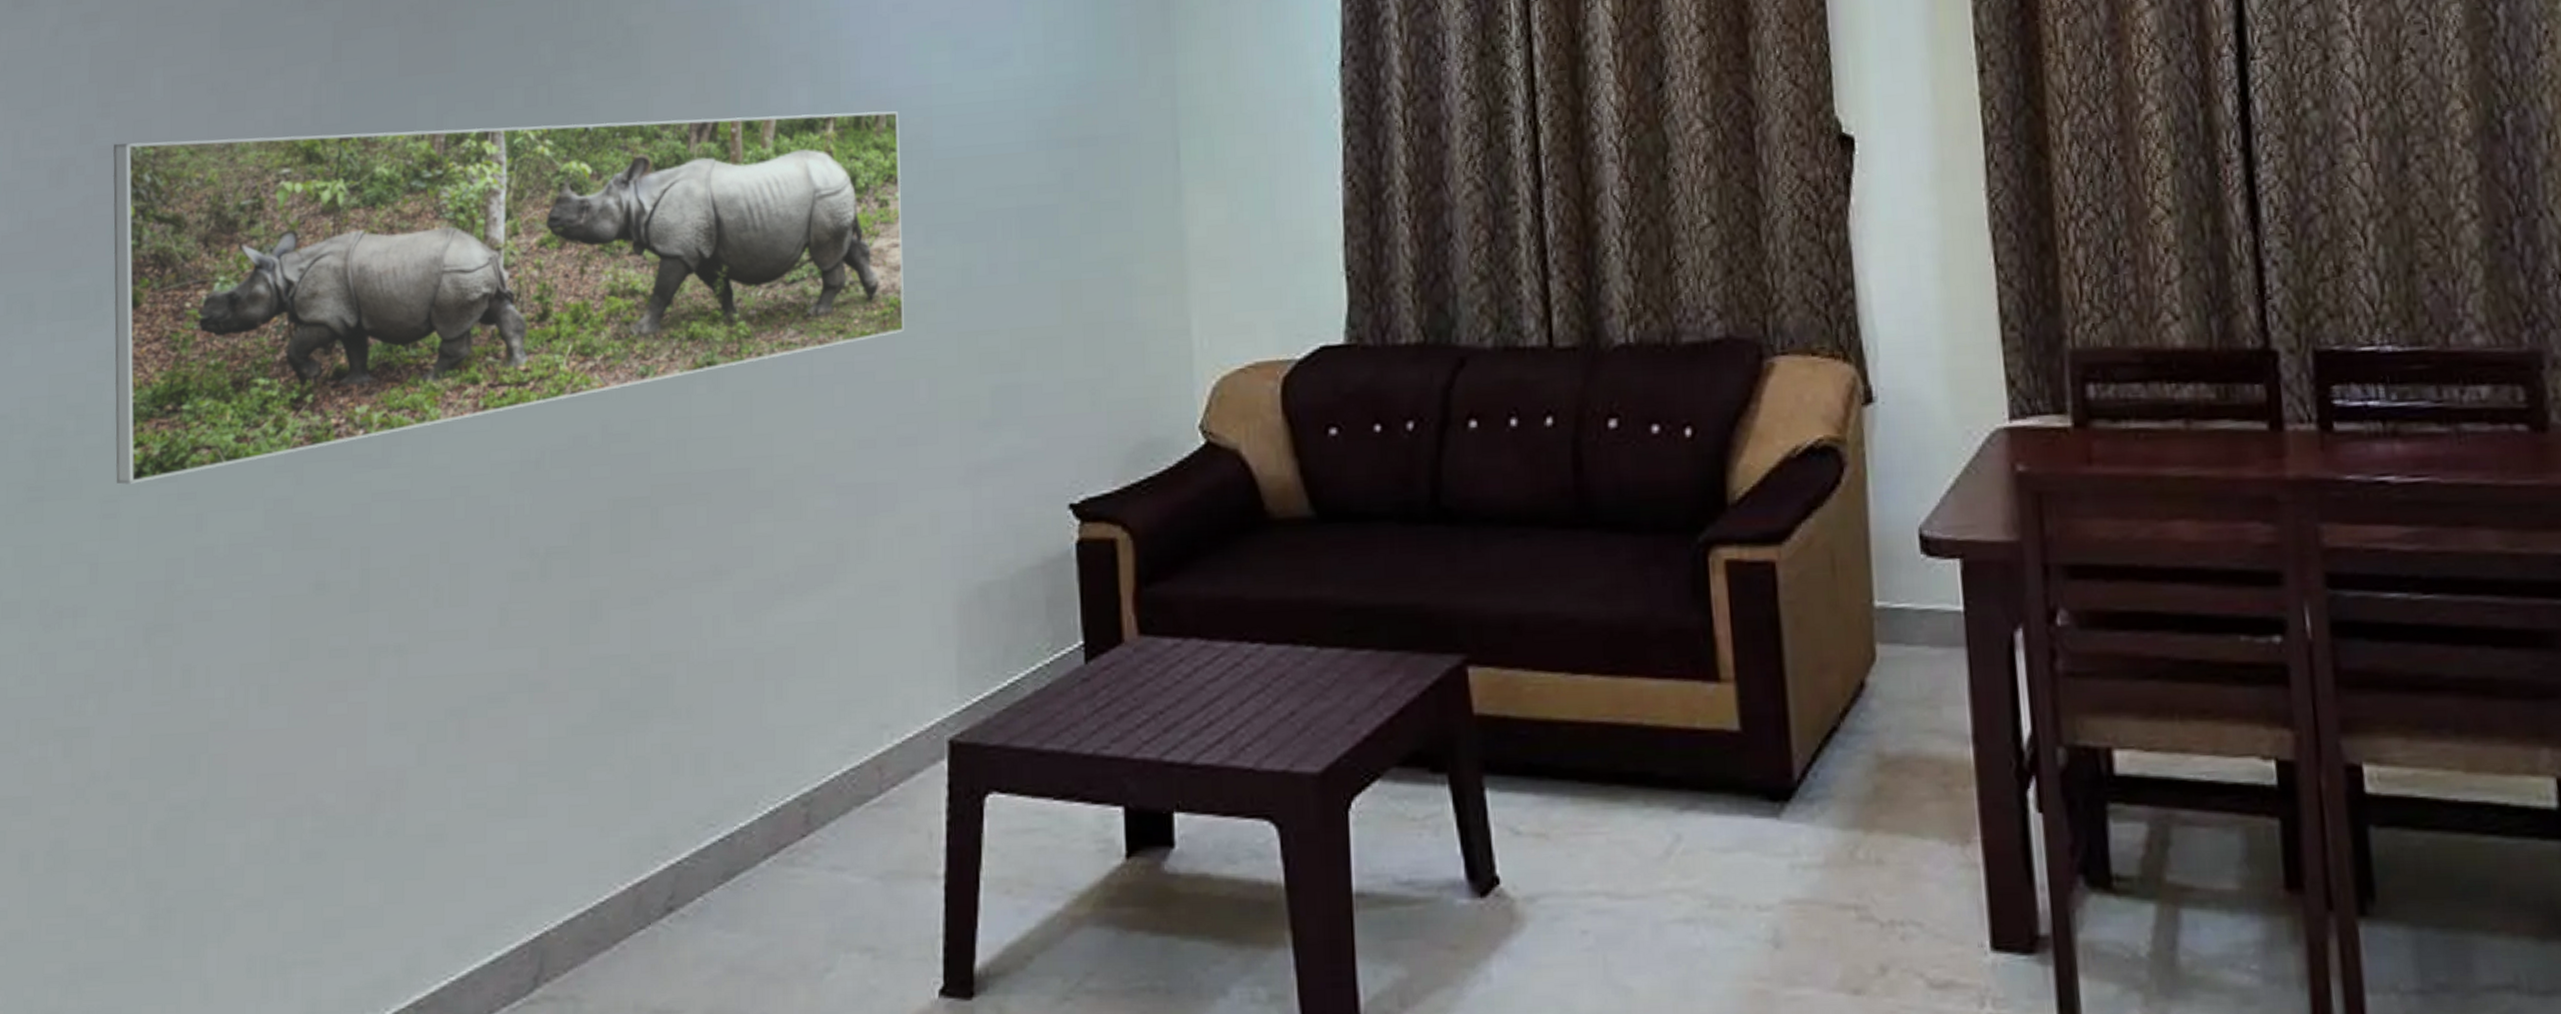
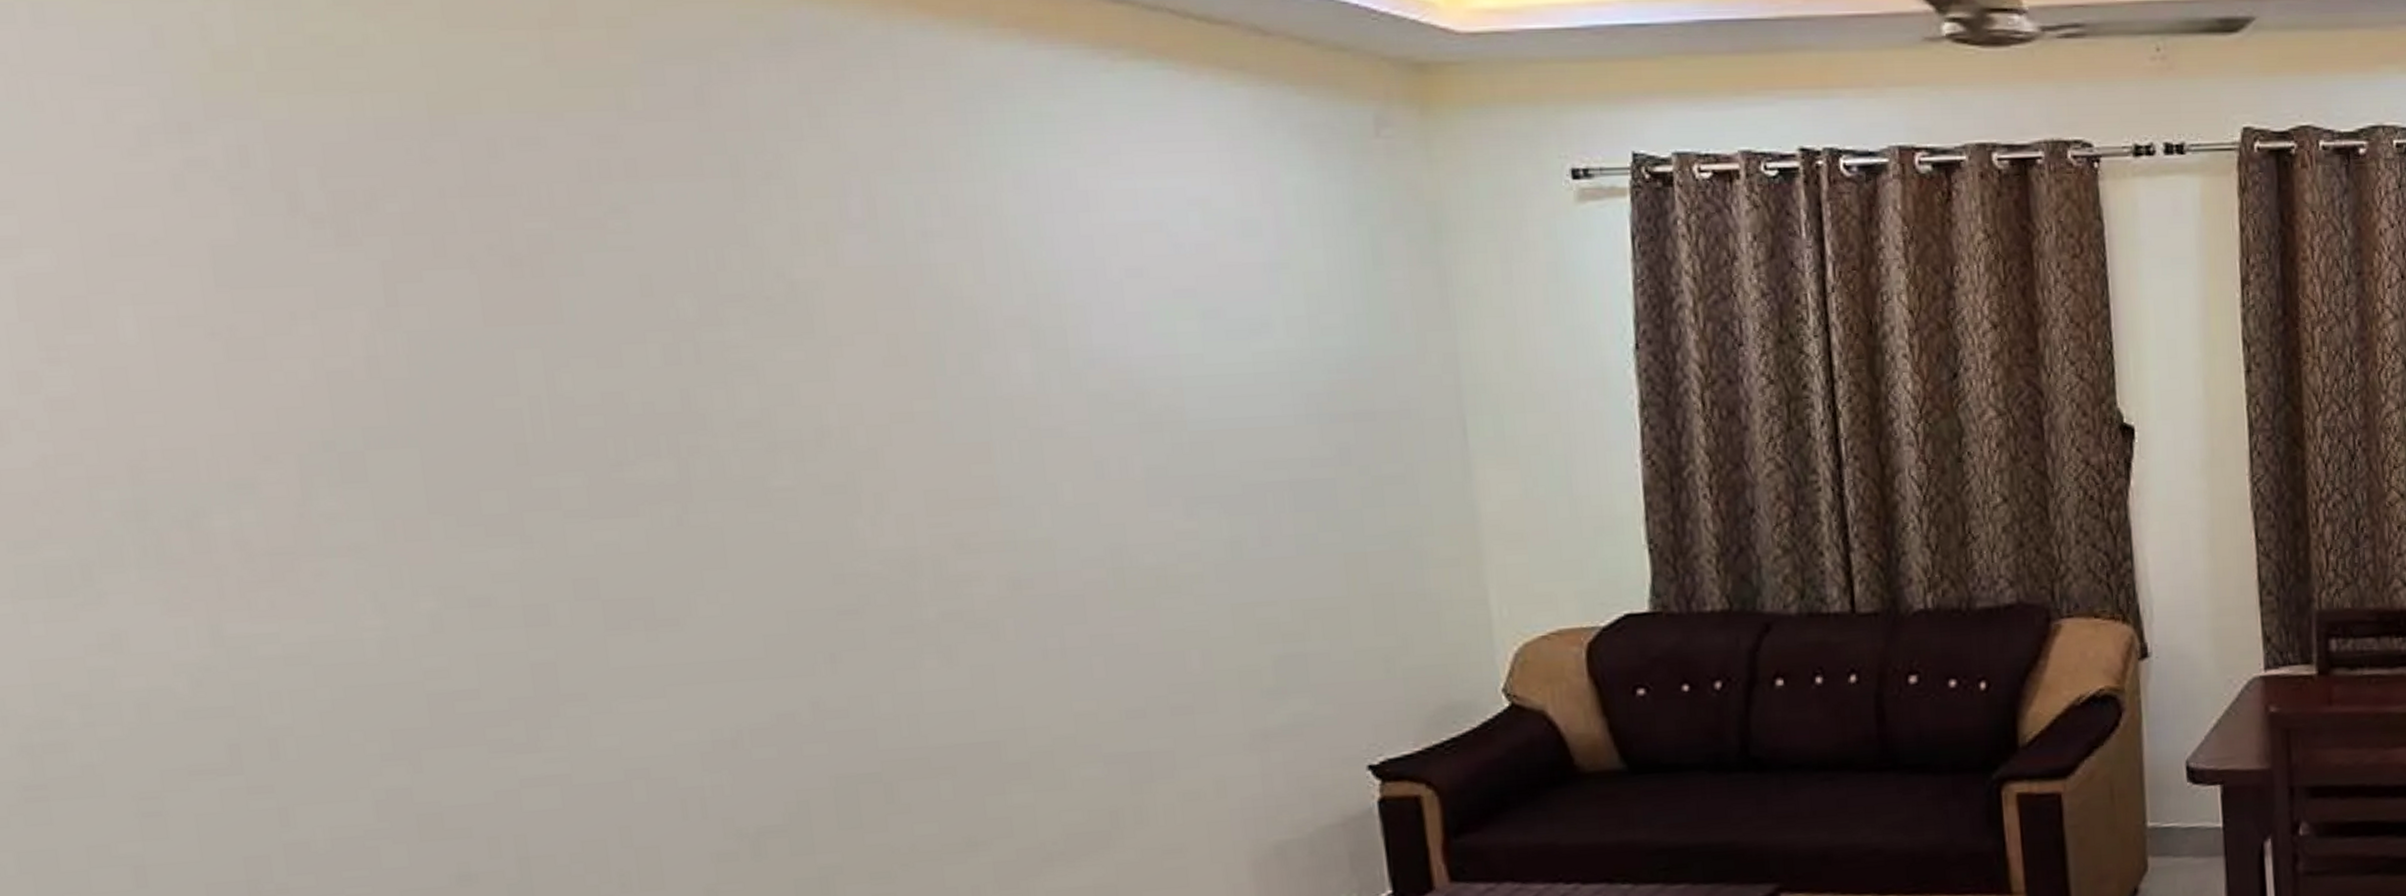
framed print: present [112,111,905,485] -> none [73,380,1169,780]

